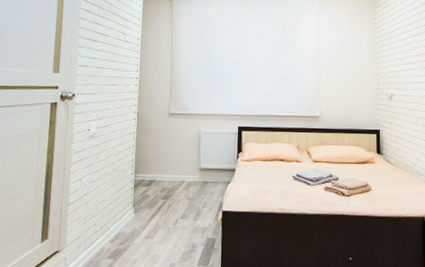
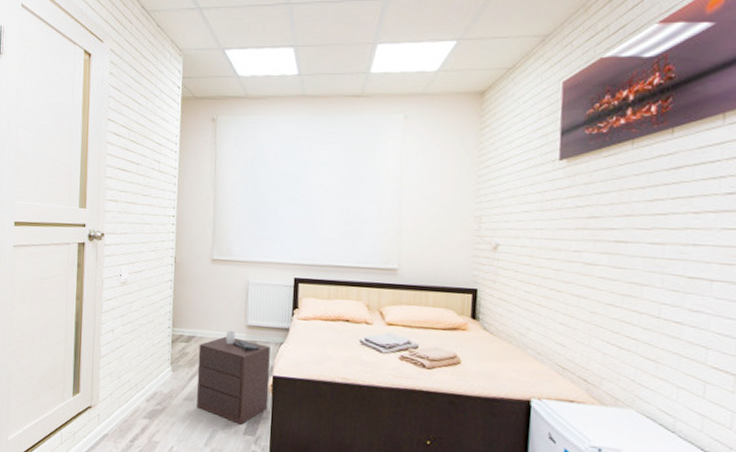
nightstand: none [156,173,220,257] -> present [196,330,270,425]

